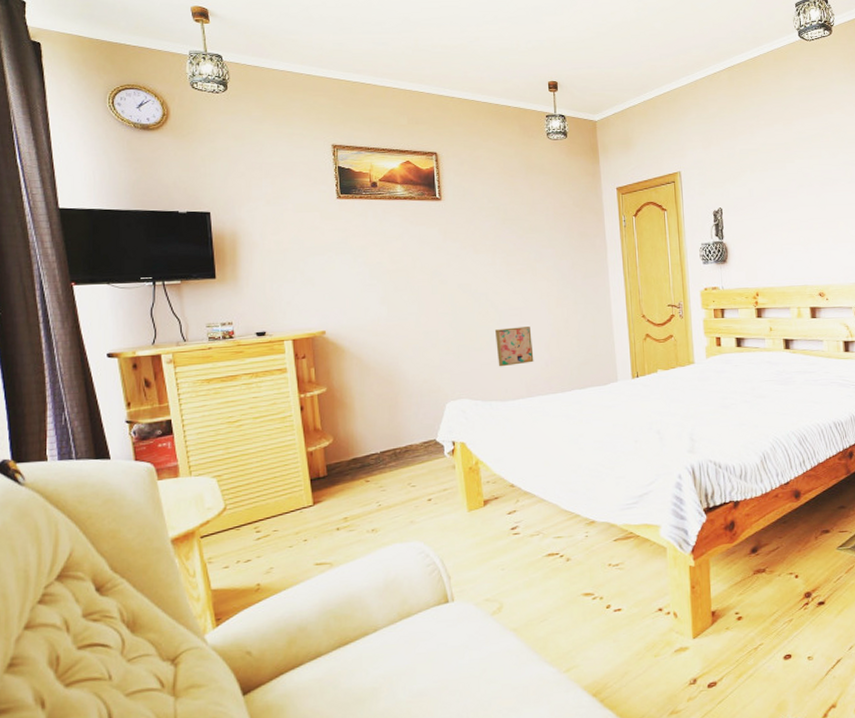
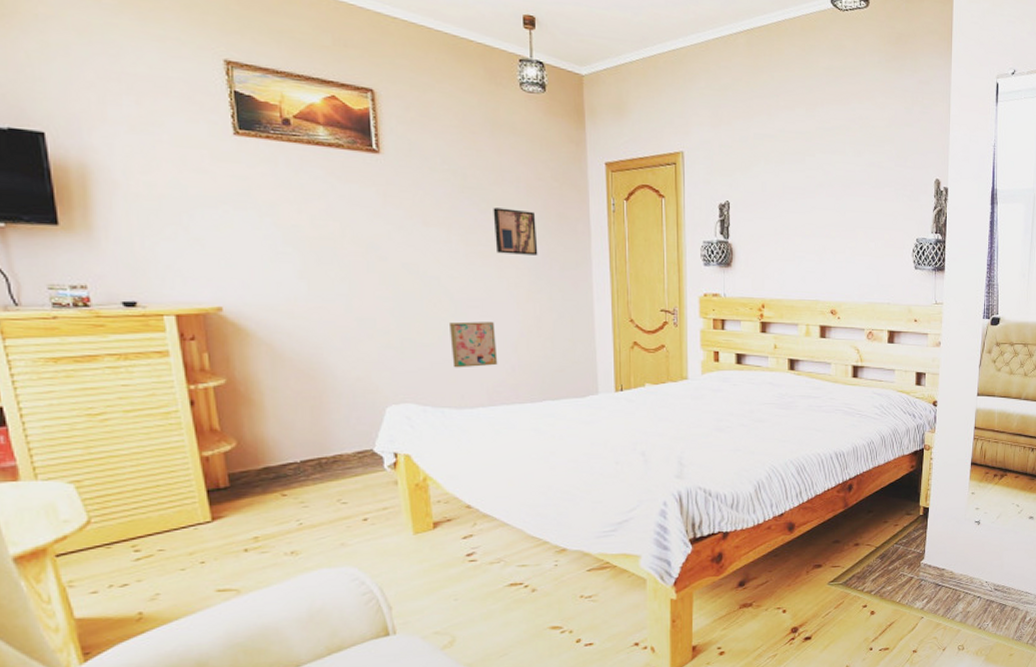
wall art: none [528,233,565,270] -> present [493,207,538,255]

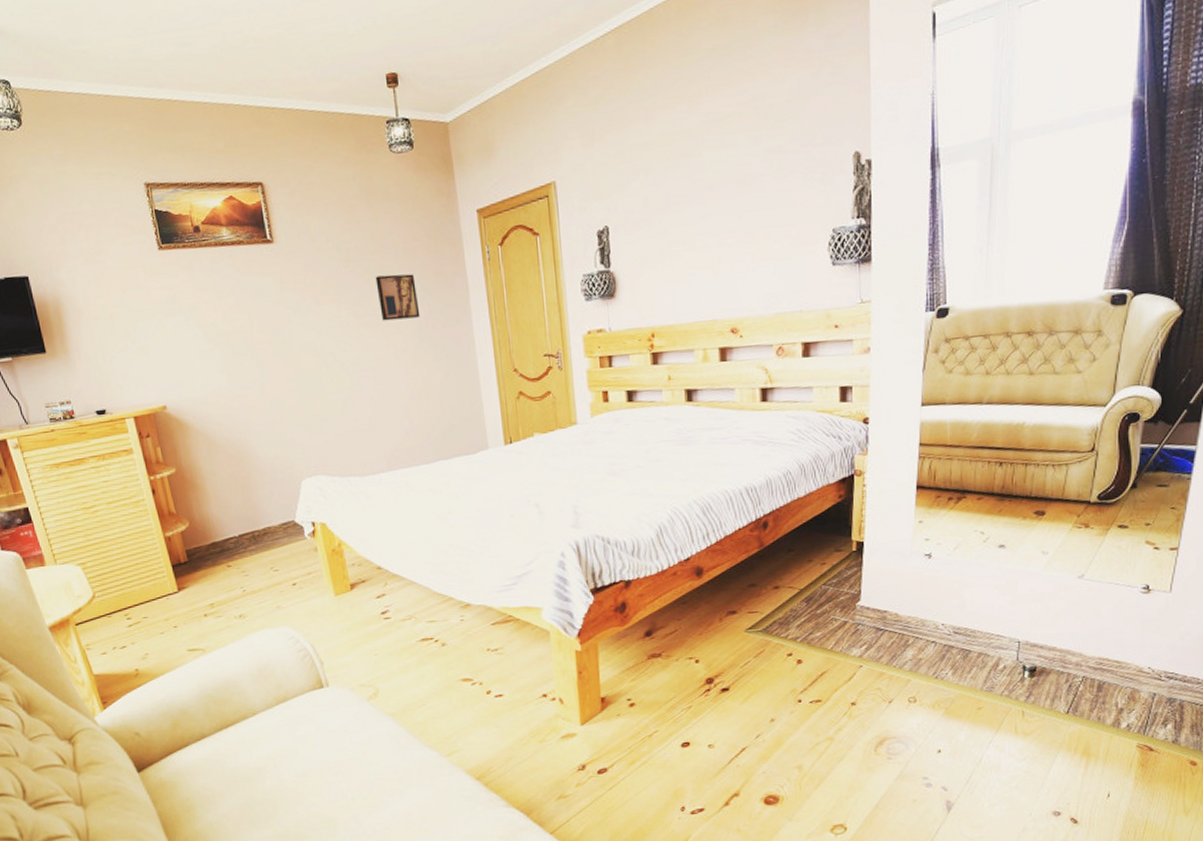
wall art: present [450,321,498,368] -> none [347,389,393,438]

